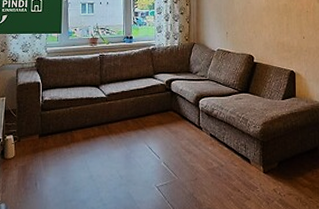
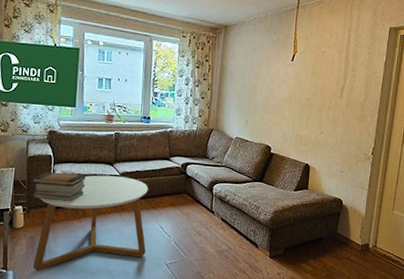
book stack: none [22,98,73,128] -> present [32,172,86,202]
coffee table: none [24,98,136,203] -> present [32,175,148,272]

